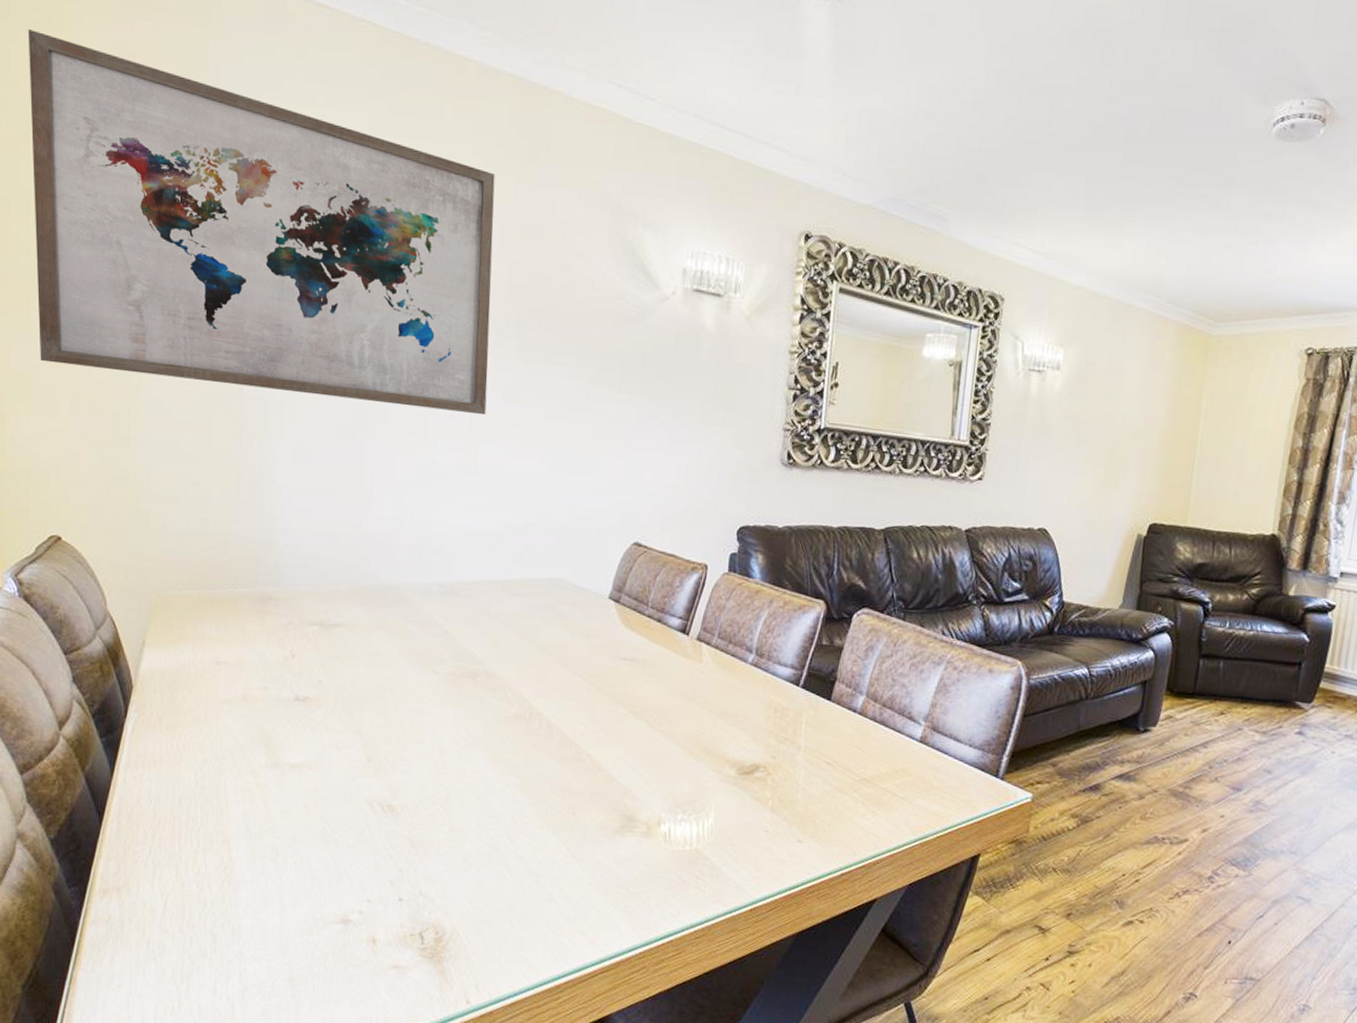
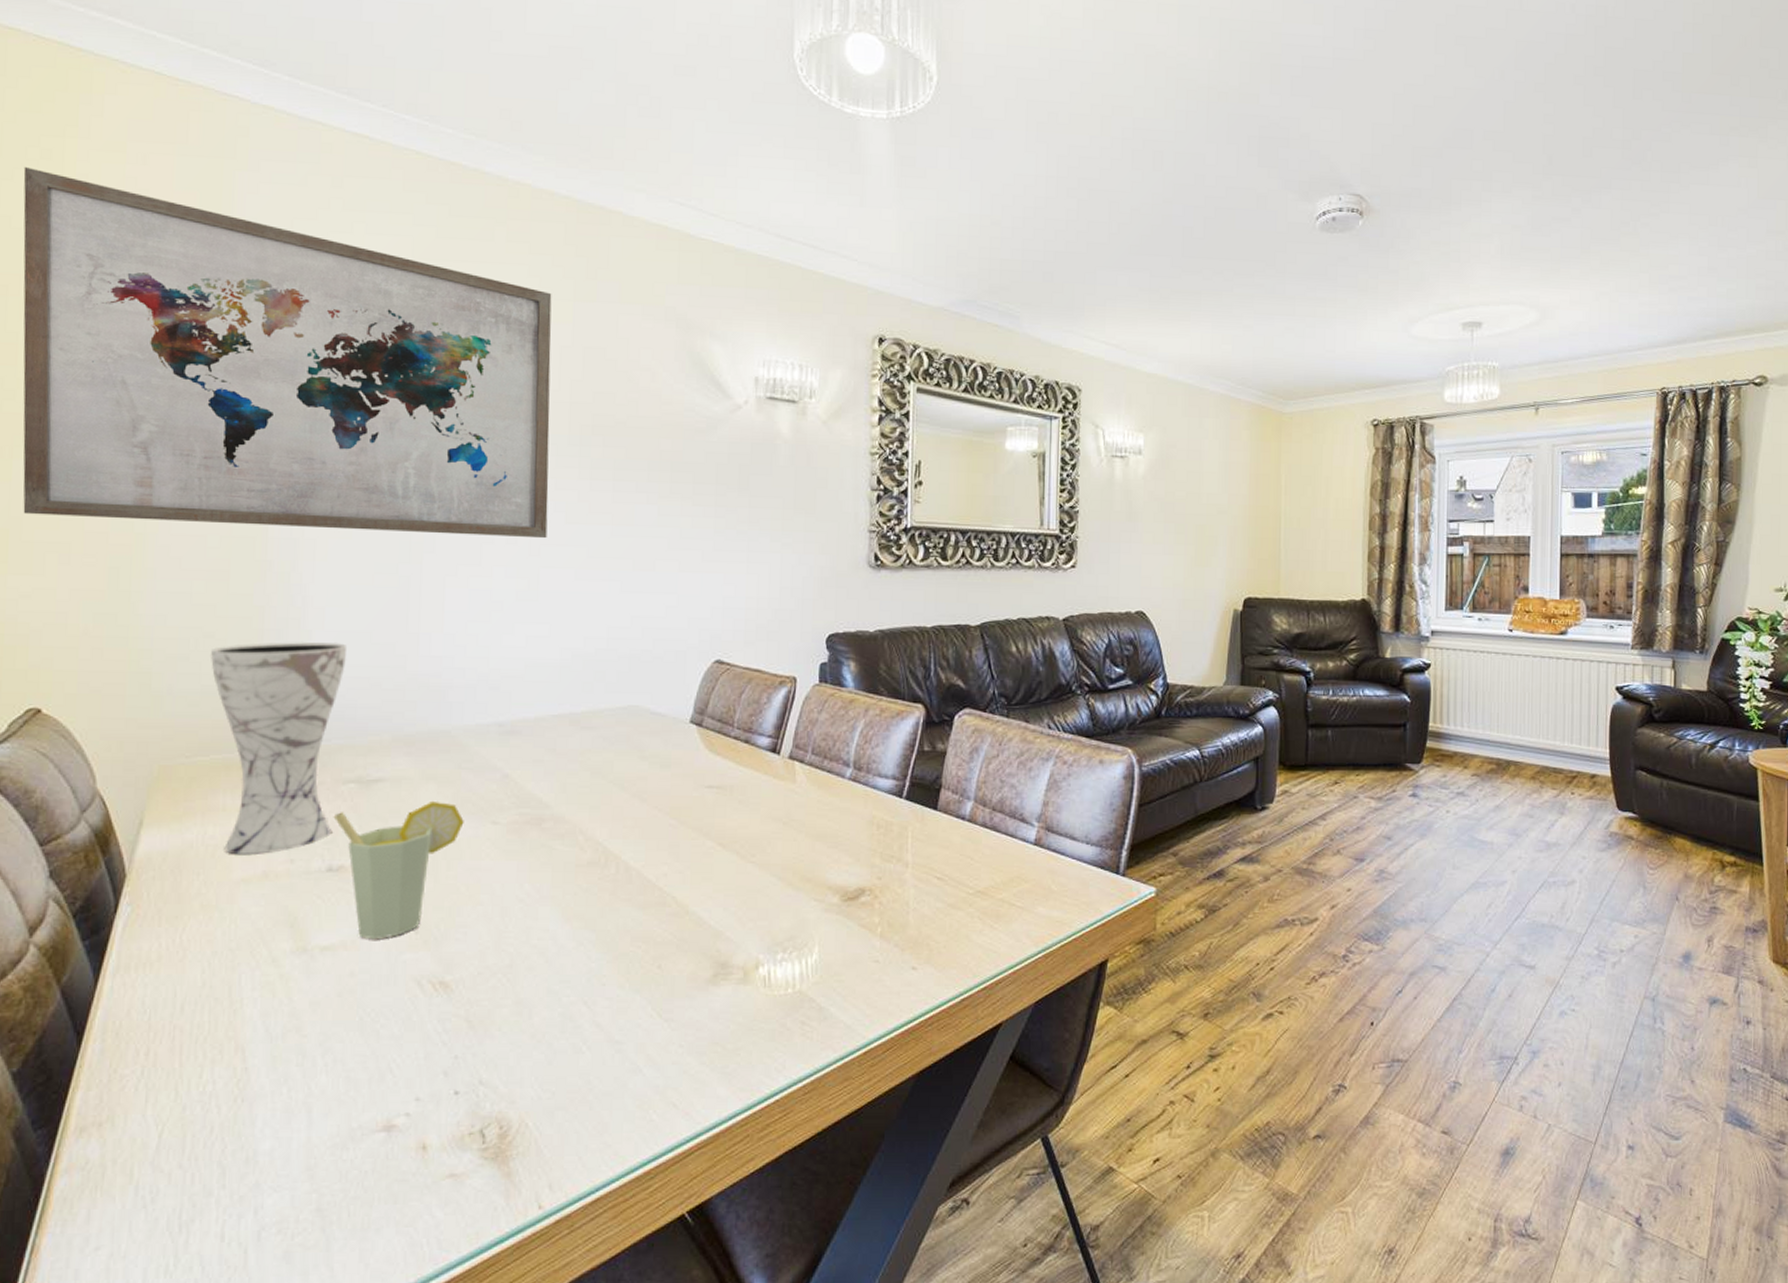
vase: none [196,493,310,681] -> present [210,642,346,856]
cup: none [300,647,409,764] -> present [333,800,464,940]

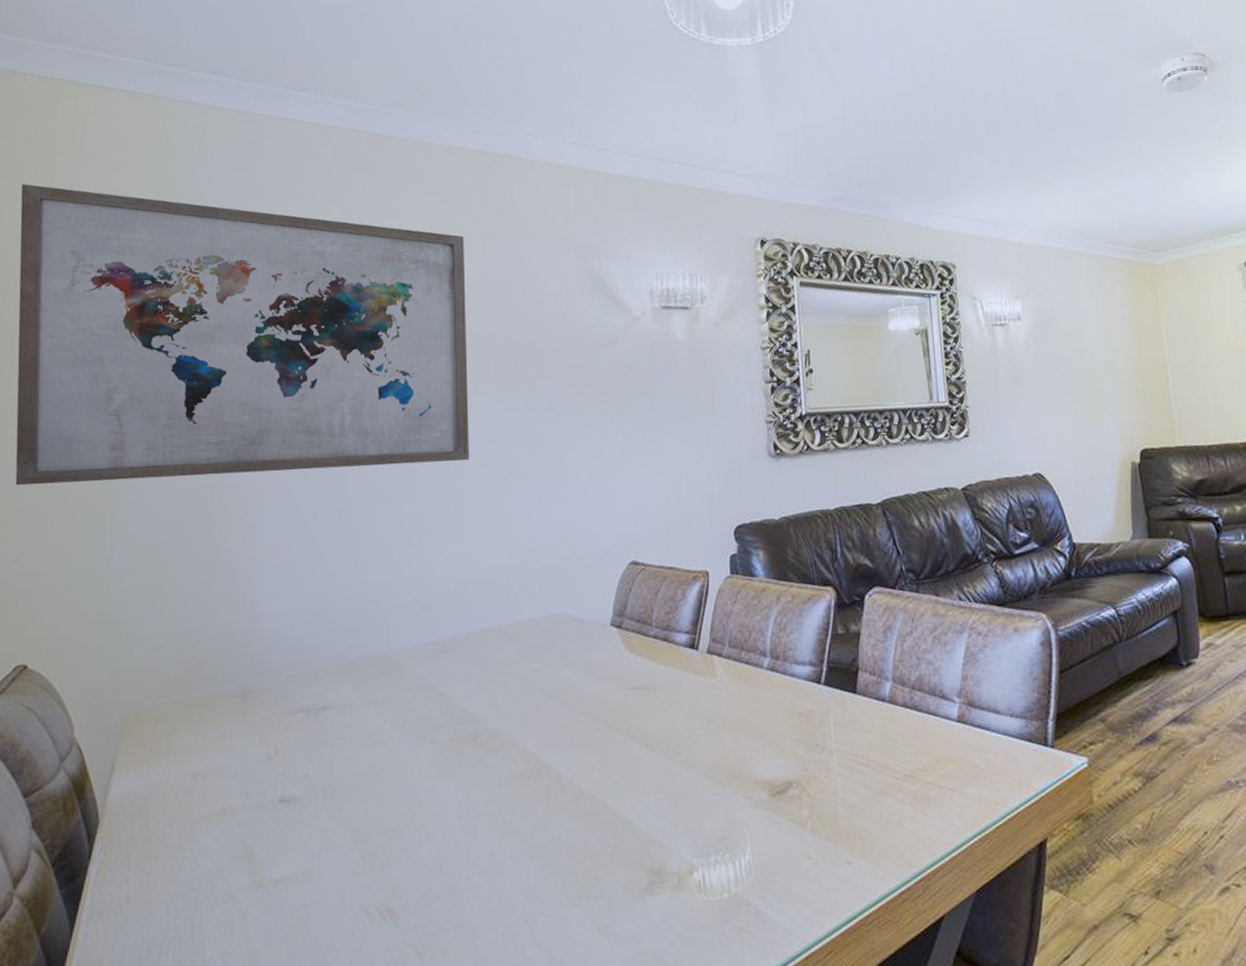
vase: present [210,642,346,856] -> none [173,577,293,792]
cup: present [333,800,464,940] -> none [284,724,404,870]

